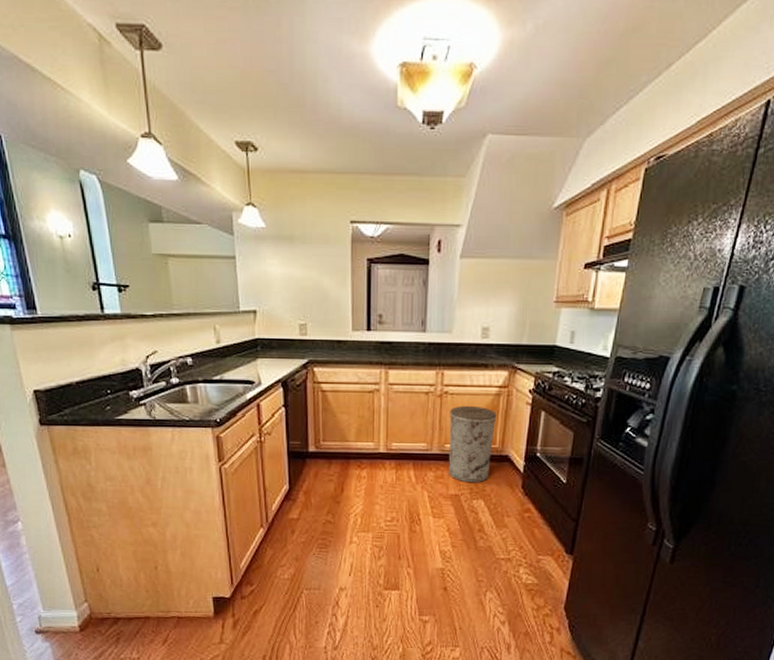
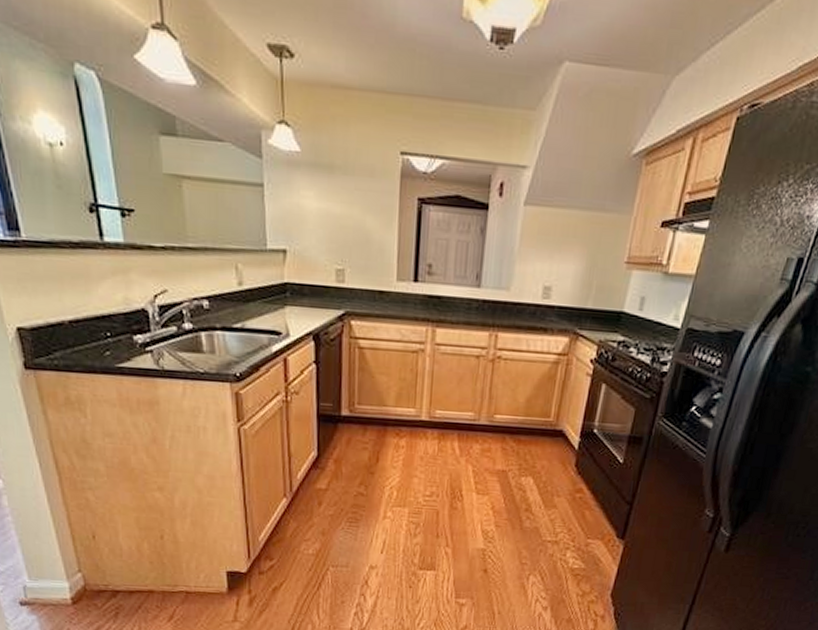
trash can: present [448,405,497,483] -> none [495,372,554,459]

